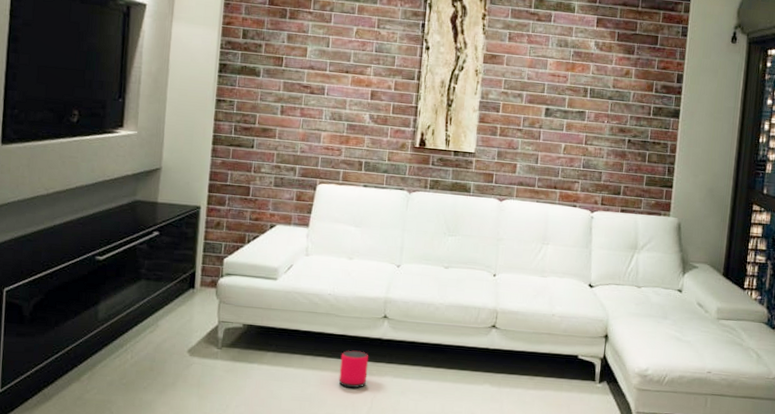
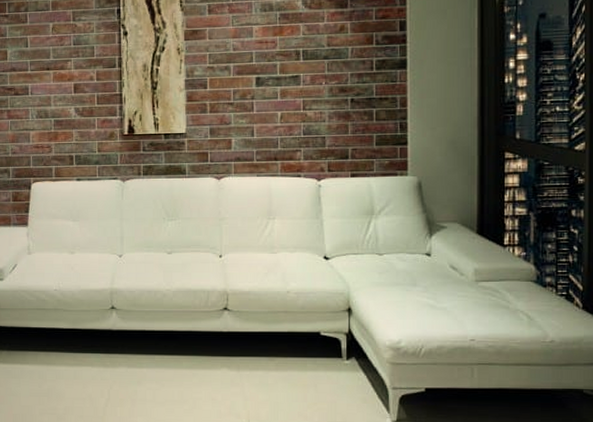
speaker: present [338,350,369,389] -> none [73,343,102,381]

